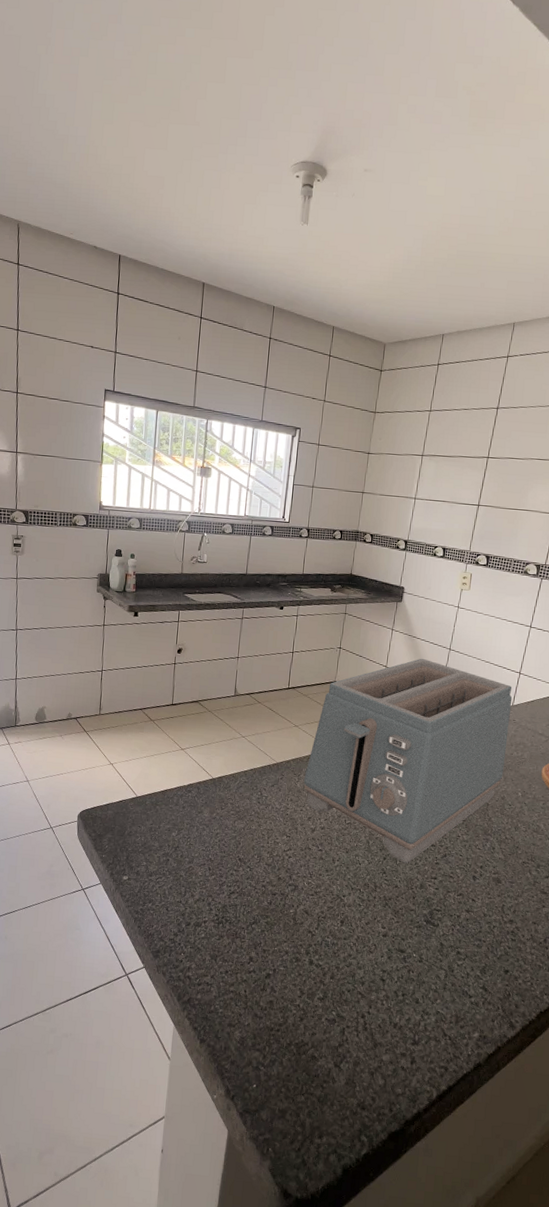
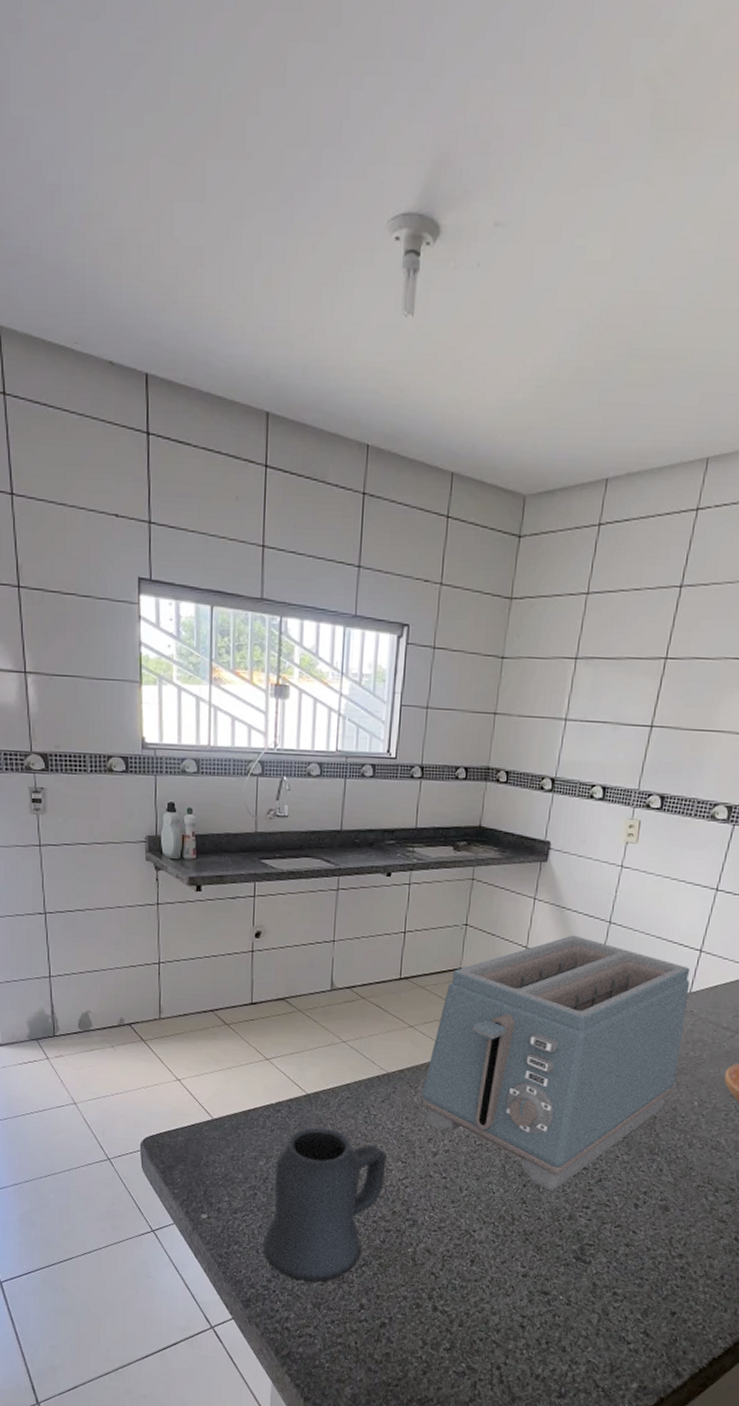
mug: none [172,805,275,937] -> present [263,1127,387,1282]

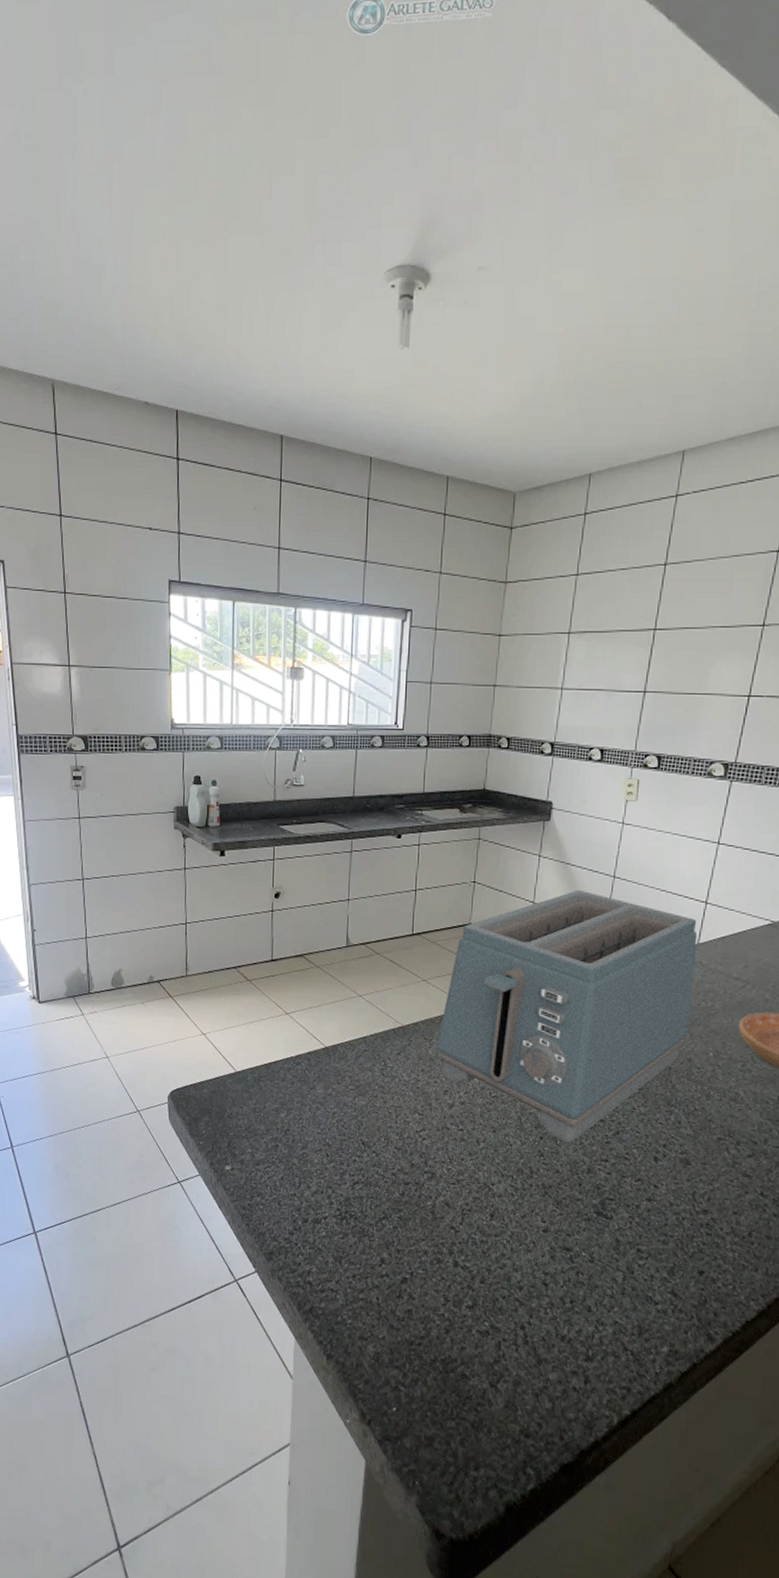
mug: present [263,1127,387,1282] -> none [285,1079,404,1235]

